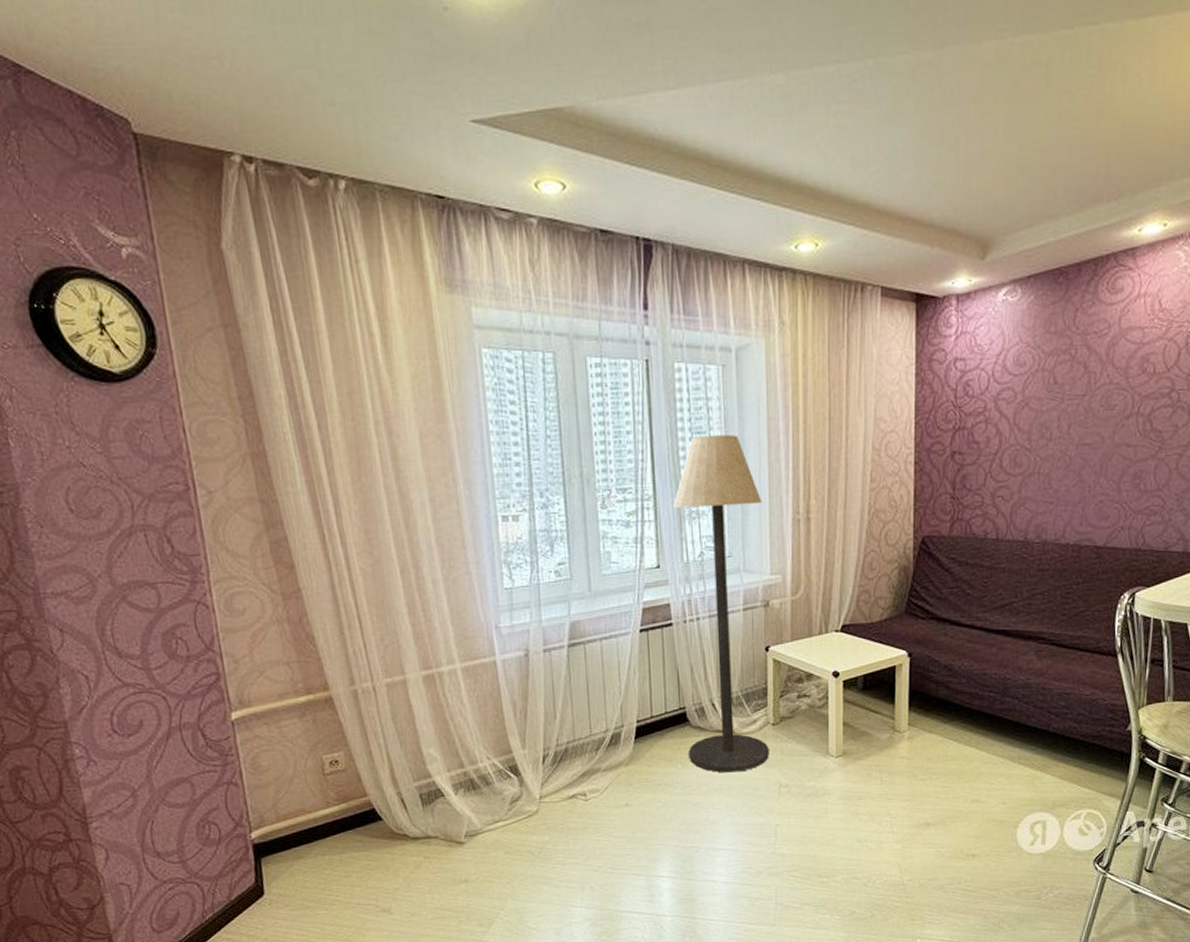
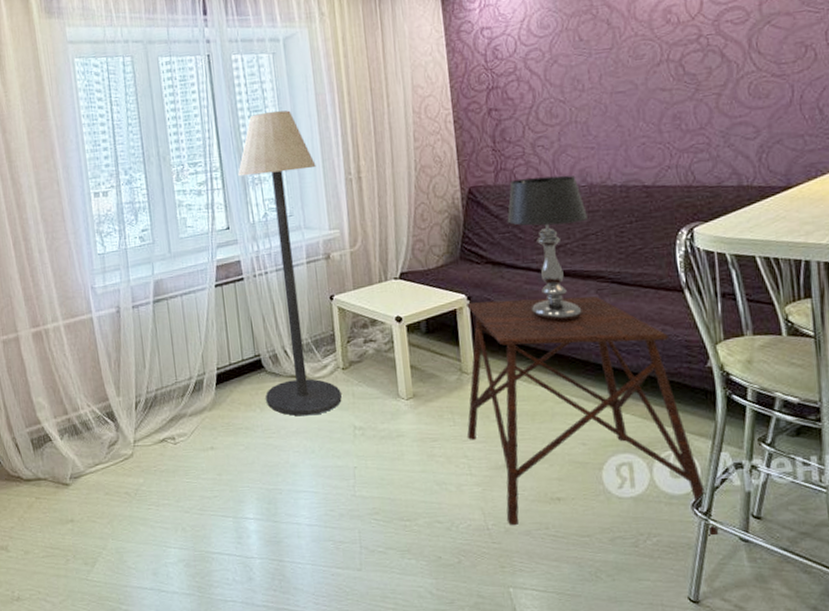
side table: none [893,657,1114,888] -> present [467,296,719,536]
table lamp: none [957,530,1038,682] -> present [507,175,589,322]

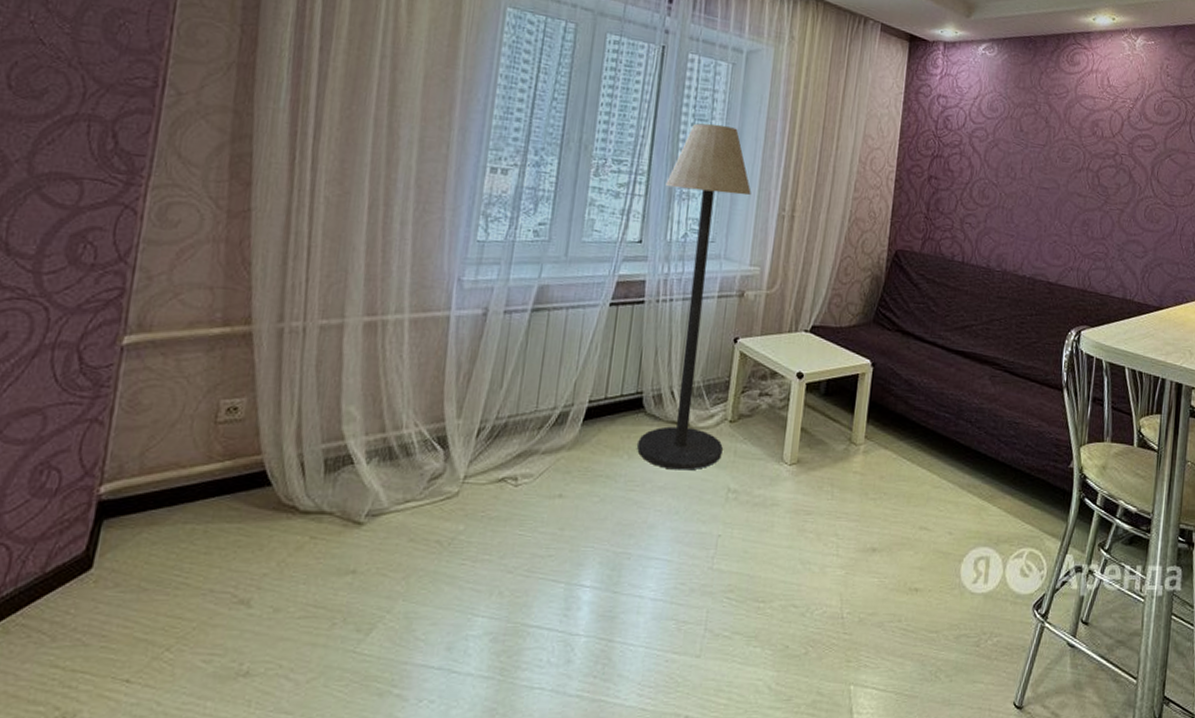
side table: present [467,296,719,536] -> none [842,368,1051,639]
table lamp: present [507,175,589,322] -> none [924,252,997,404]

